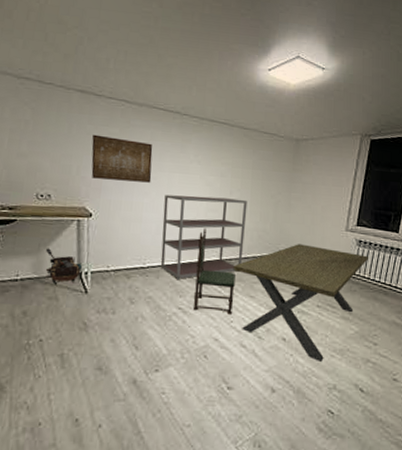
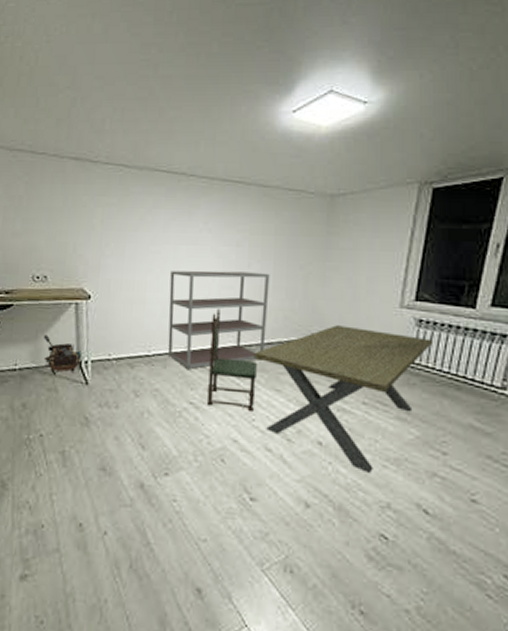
wall art: present [91,134,153,183] -> none [88,206,156,258]

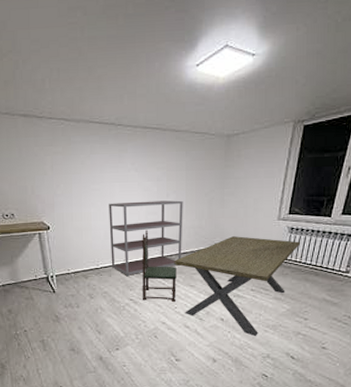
backpack: present [43,335,83,376] -> none [17,259,49,288]

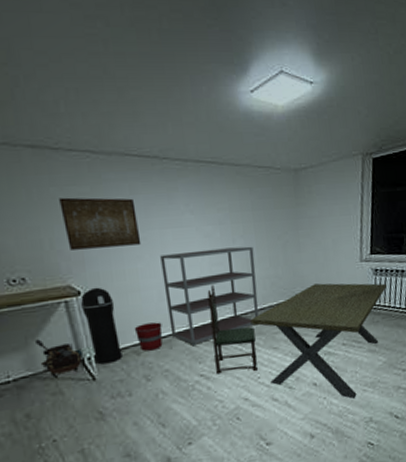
backpack: none [17,259,49,288] -> present [34,339,84,379]
wall art: none [40,155,96,196] -> present [59,197,142,250]
trash can: none [50,224,75,282] -> present [81,287,122,365]
bucket: none [84,255,105,276] -> present [134,322,163,351]

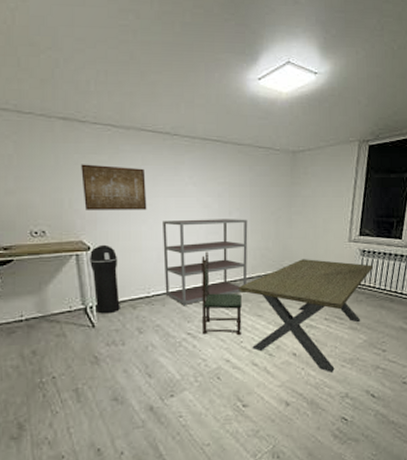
backpack: present [34,339,84,379] -> none [46,286,87,322]
bucket: present [134,322,163,351] -> none [133,281,158,306]

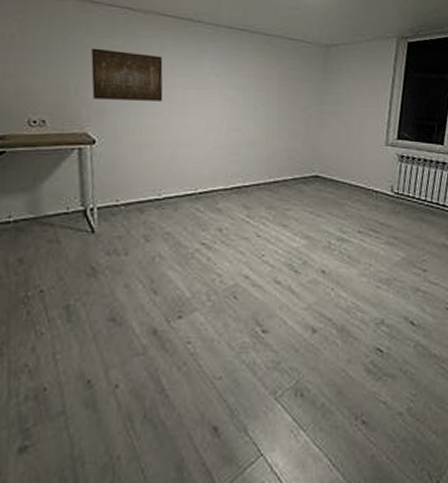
trash can: present [90,244,120,314] -> none [94,138,127,218]
shelving unit: present [163,219,248,306] -> none [178,114,274,212]
dining chair: present [201,251,242,335] -> none [218,150,265,247]
dining table: present [239,259,373,372] -> none [262,163,412,294]

